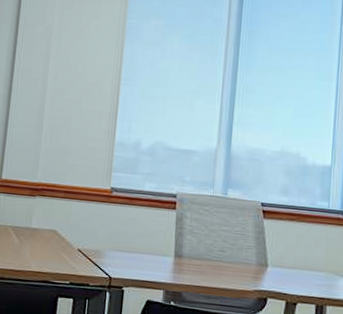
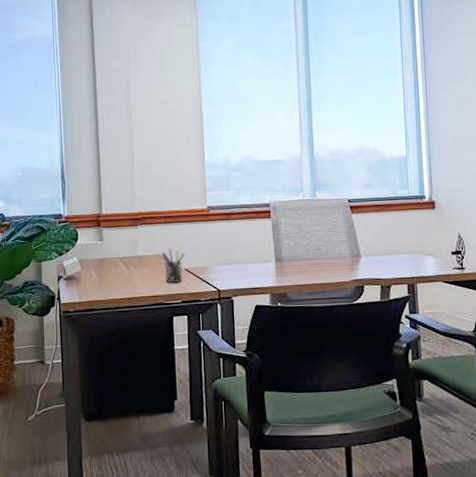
pen holder: none [55,225,80,263] -> present [161,248,185,284]

